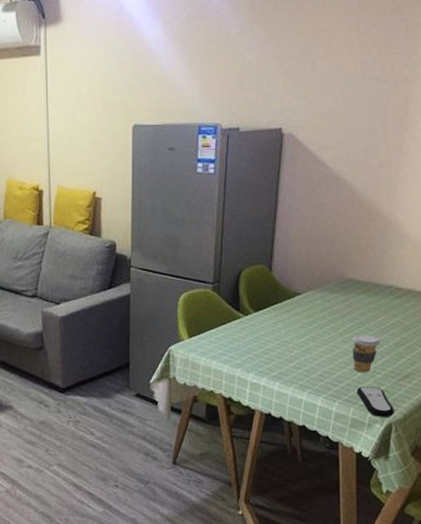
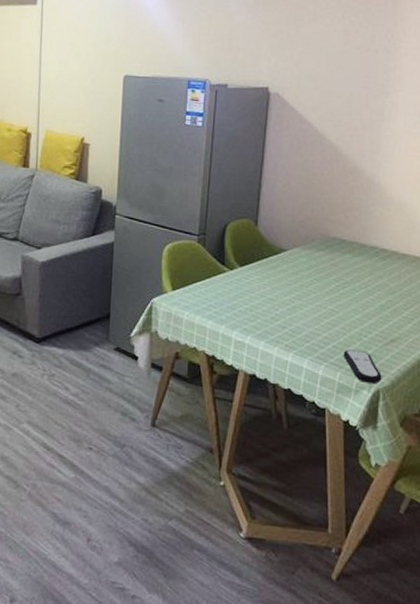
coffee cup: present [351,334,381,372] -> none [337,294,367,335]

